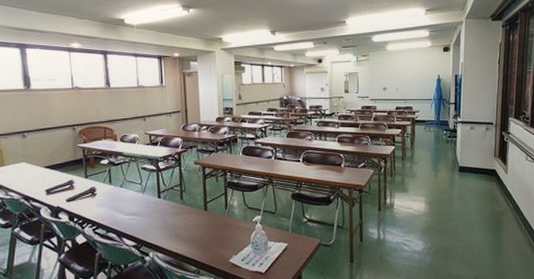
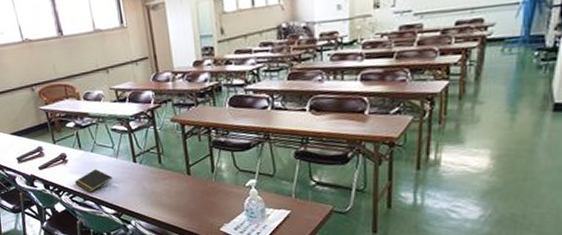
notepad: none [100,203,136,225] -> present [75,169,112,192]

